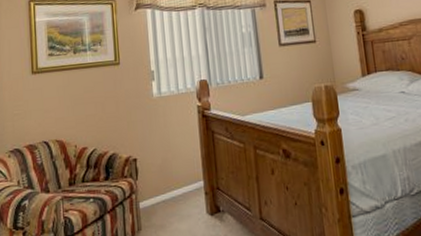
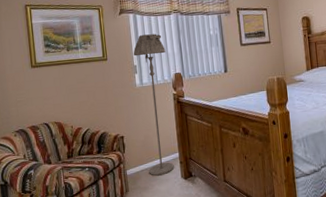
floor lamp: none [150,32,198,211] -> present [133,34,174,176]

